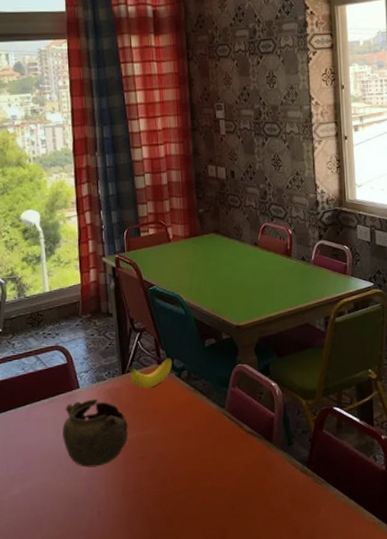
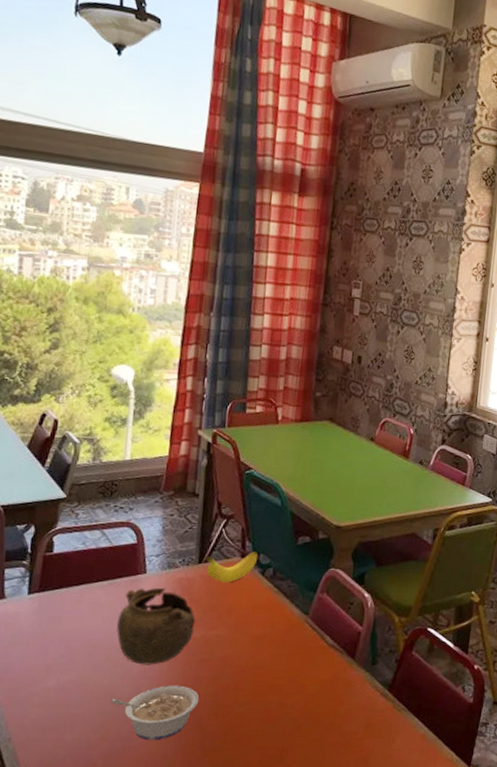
legume: none [69,481,143,532] -> present [111,685,200,741]

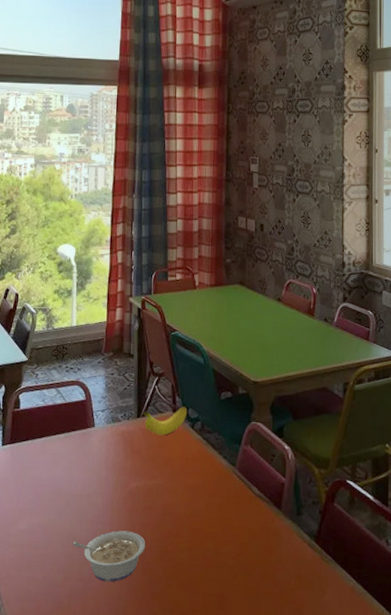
teapot: present [116,587,196,665] -> none [73,439,138,511]

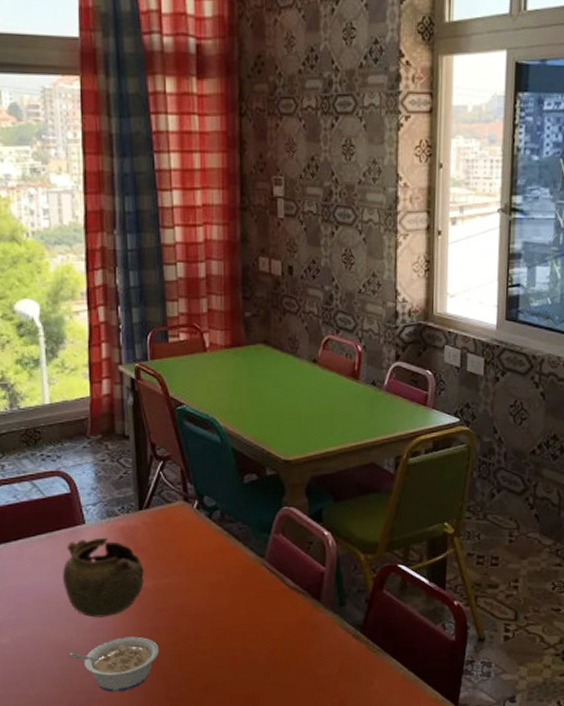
teapot: none [73,439,138,511] -> present [63,537,144,618]
banana: present [142,406,188,436] -> none [144,494,203,529]

